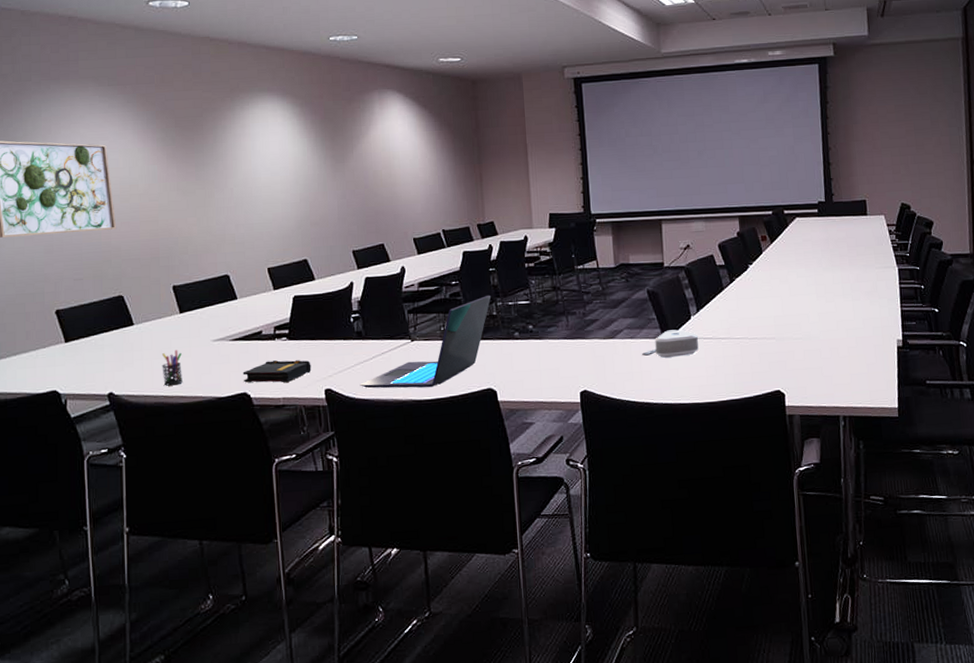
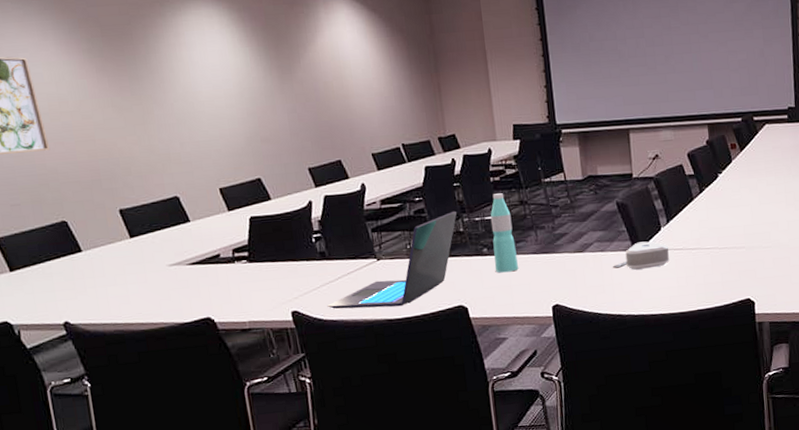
pen holder: present [162,350,183,386] -> none [116,276,142,313]
book: present [242,360,312,383] -> none [203,282,276,307]
water bottle: none [523,279,549,357] -> present [490,193,519,273]

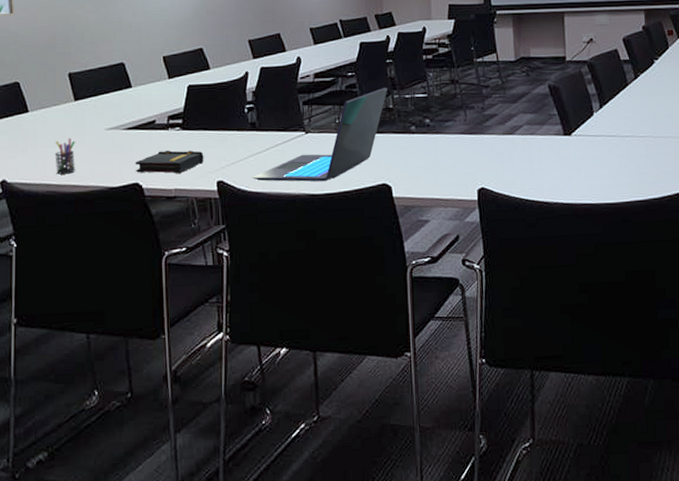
pen holder: none [116,276,142,313] -> present [55,138,75,175]
book: none [203,282,276,307] -> present [135,150,204,173]
water bottle: present [490,193,519,273] -> none [420,71,446,152]
speaker: present [613,241,669,270] -> none [542,126,601,156]

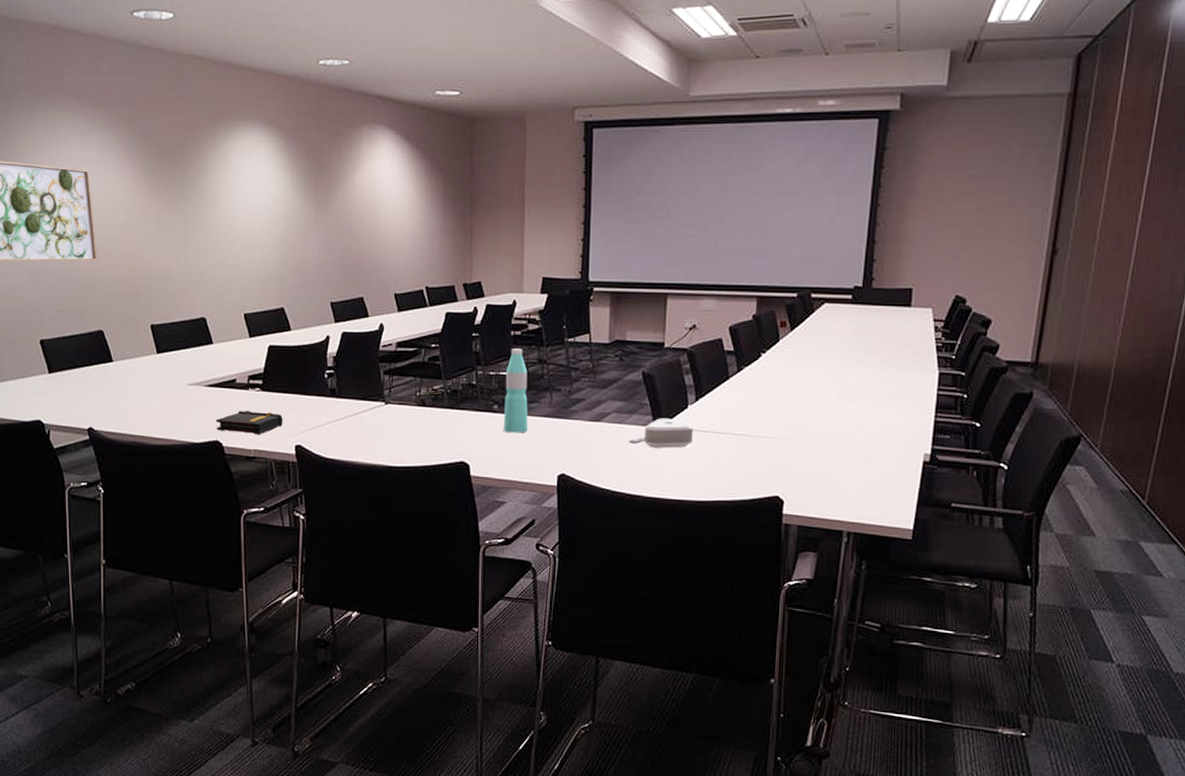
pen holder: present [55,138,75,175] -> none [138,391,158,426]
laptop: present [252,87,387,182] -> none [330,362,471,455]
water bottle: none [420,71,446,152] -> present [503,349,529,433]
speaker: none [542,126,601,156] -> present [629,418,694,448]

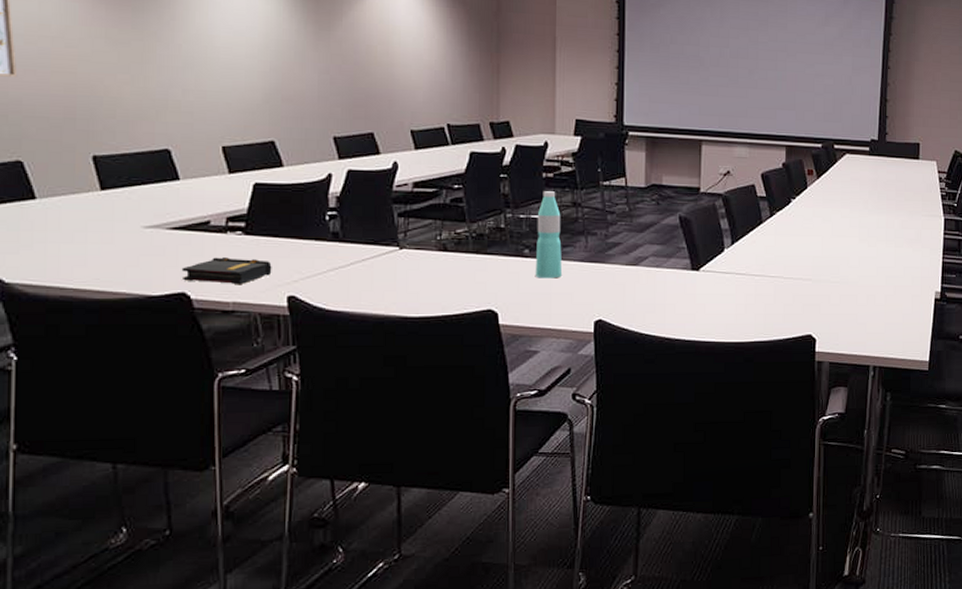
speaker: present [629,418,694,448] -> none [667,261,731,291]

